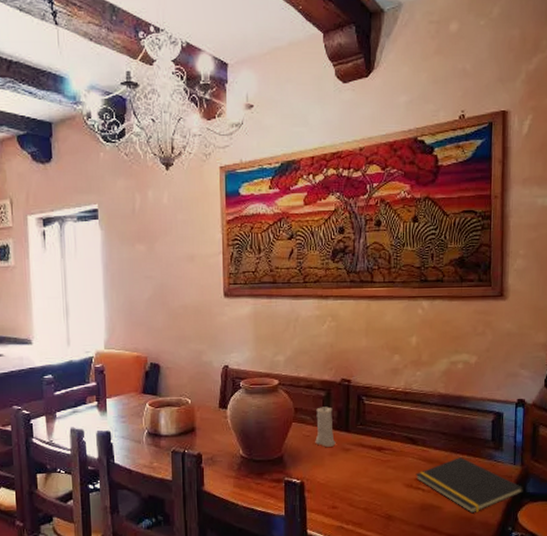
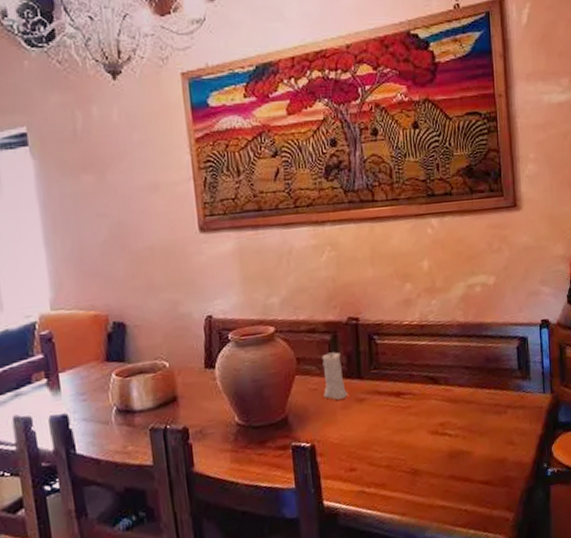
notepad: present [415,457,523,514] -> none [440,392,555,454]

